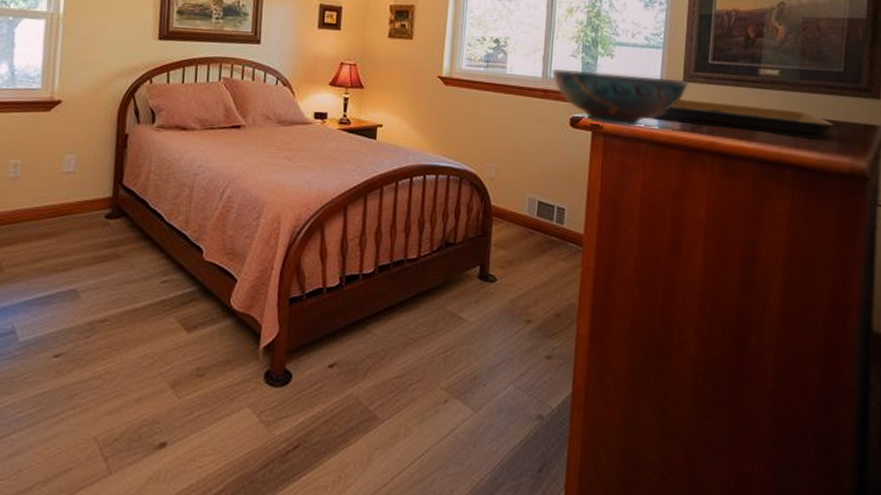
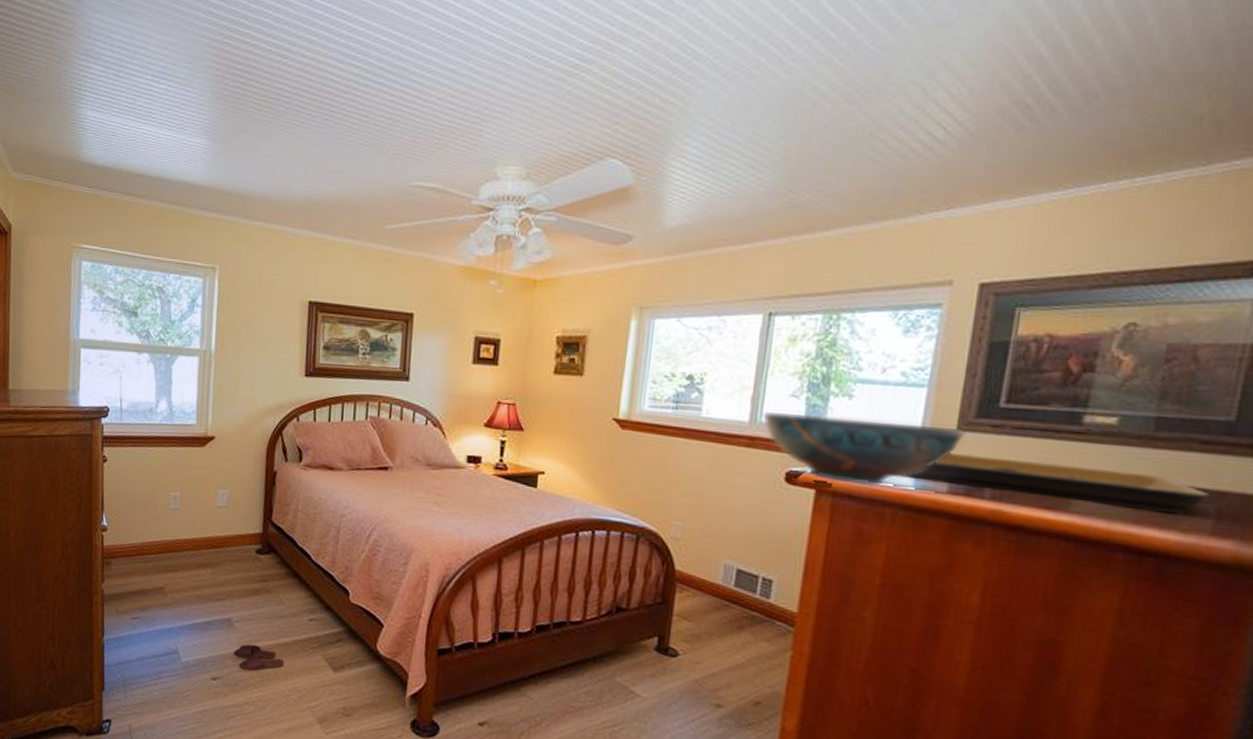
slippers: none [80,314,135,342] -> present [235,644,285,671]

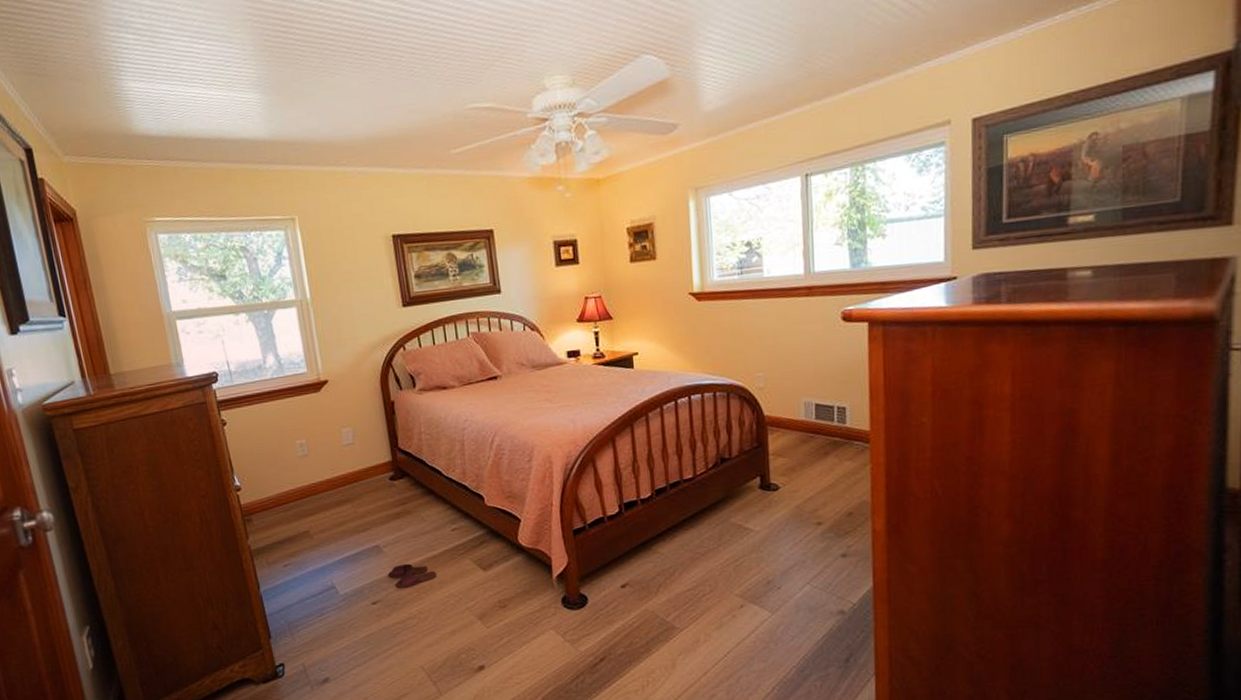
decorative bowl: present [762,412,966,486] -> none [815,247,980,313]
decorative tray: present [903,453,1210,515] -> none [936,257,1170,297]

